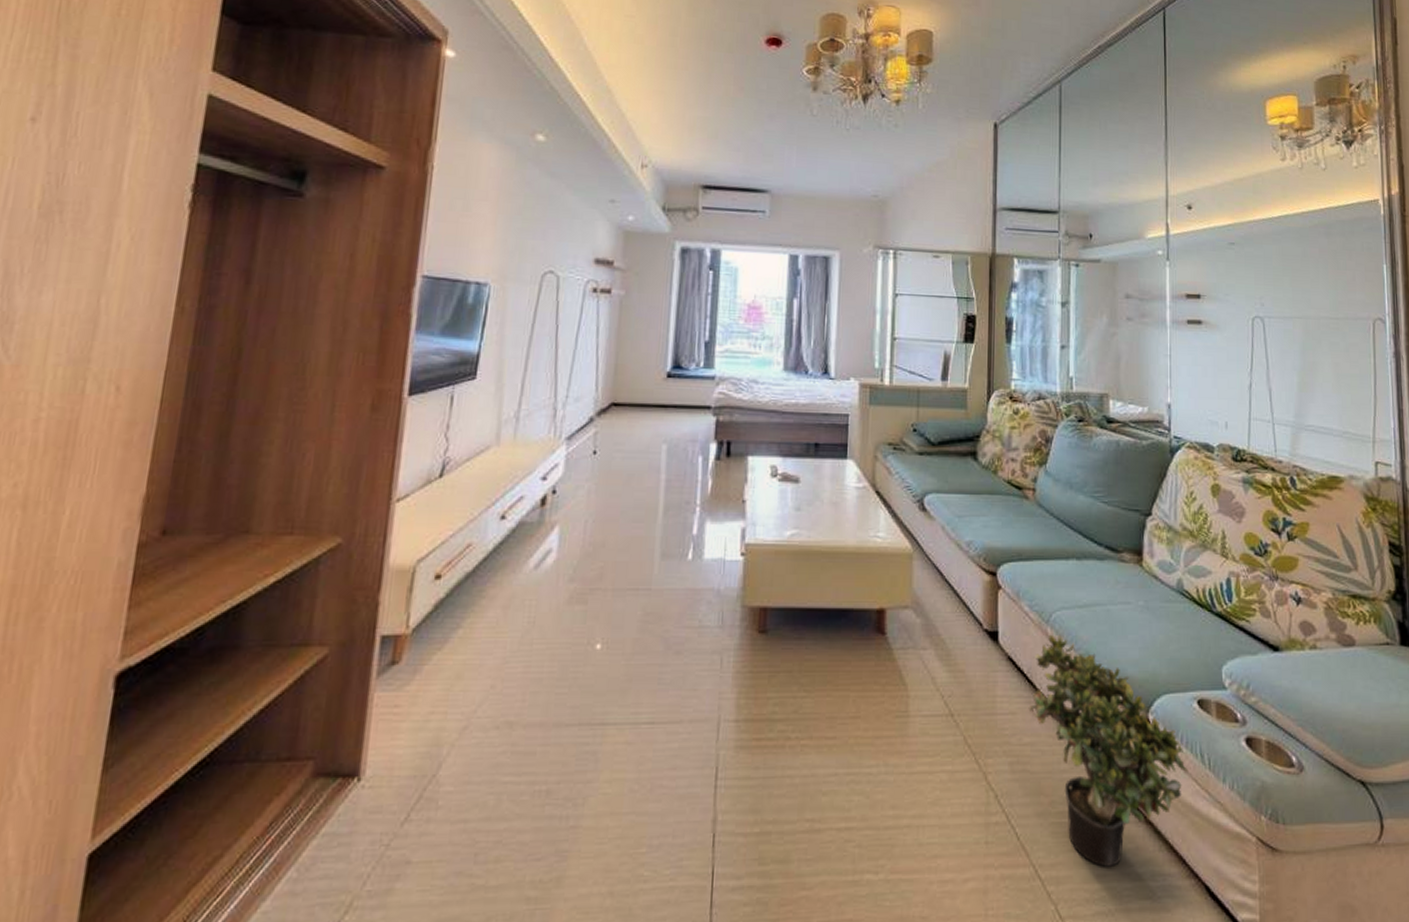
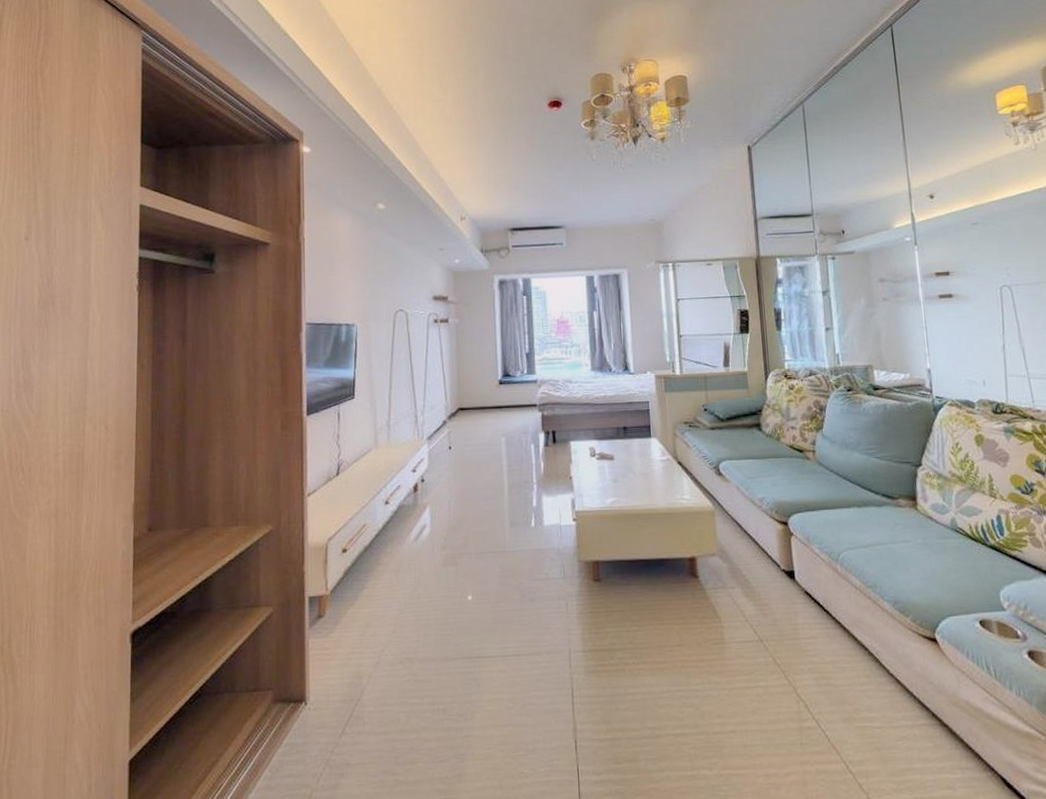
potted plant: present [1028,634,1189,868] -> none [827,570,977,763]

